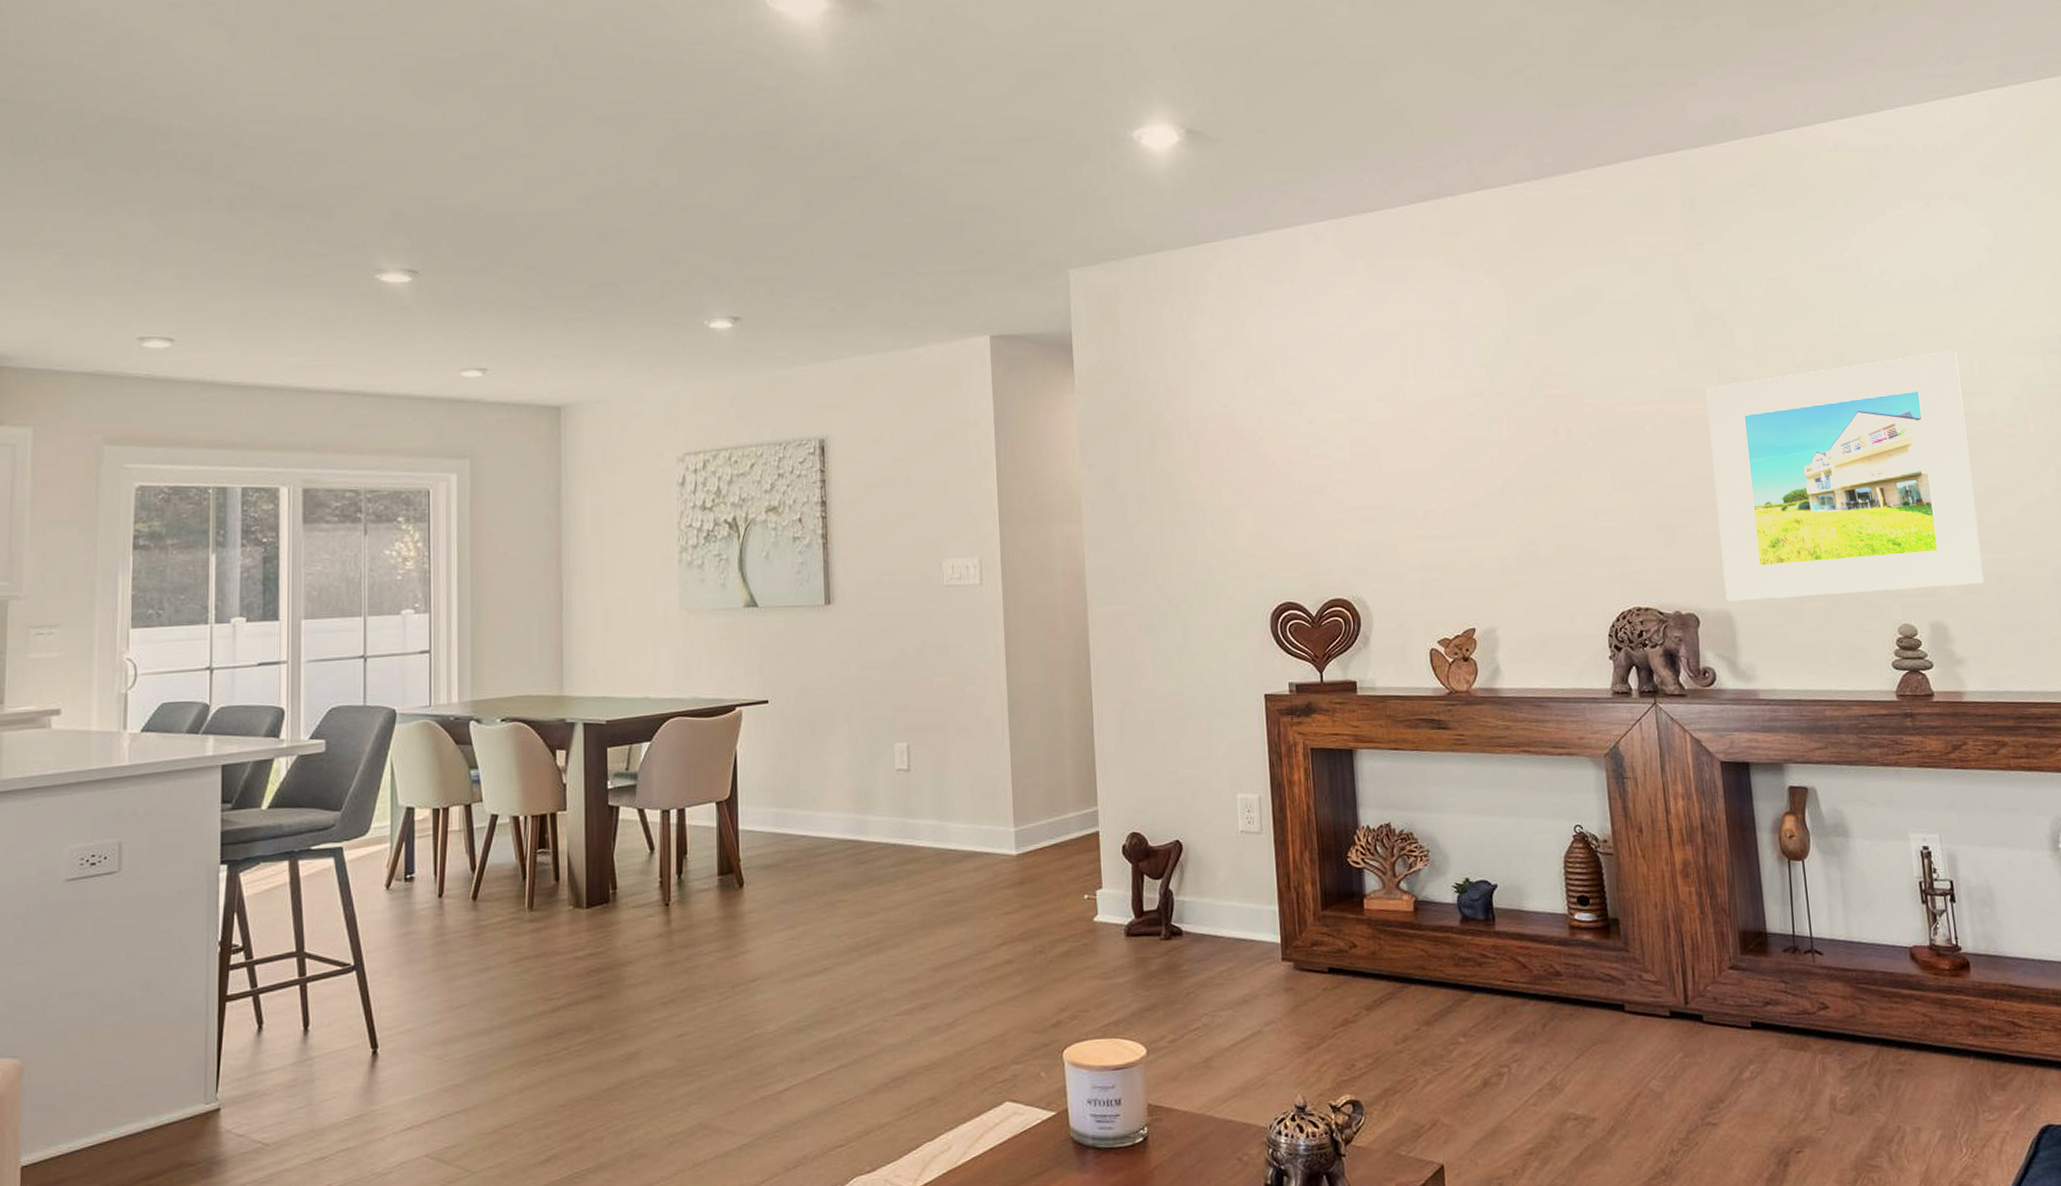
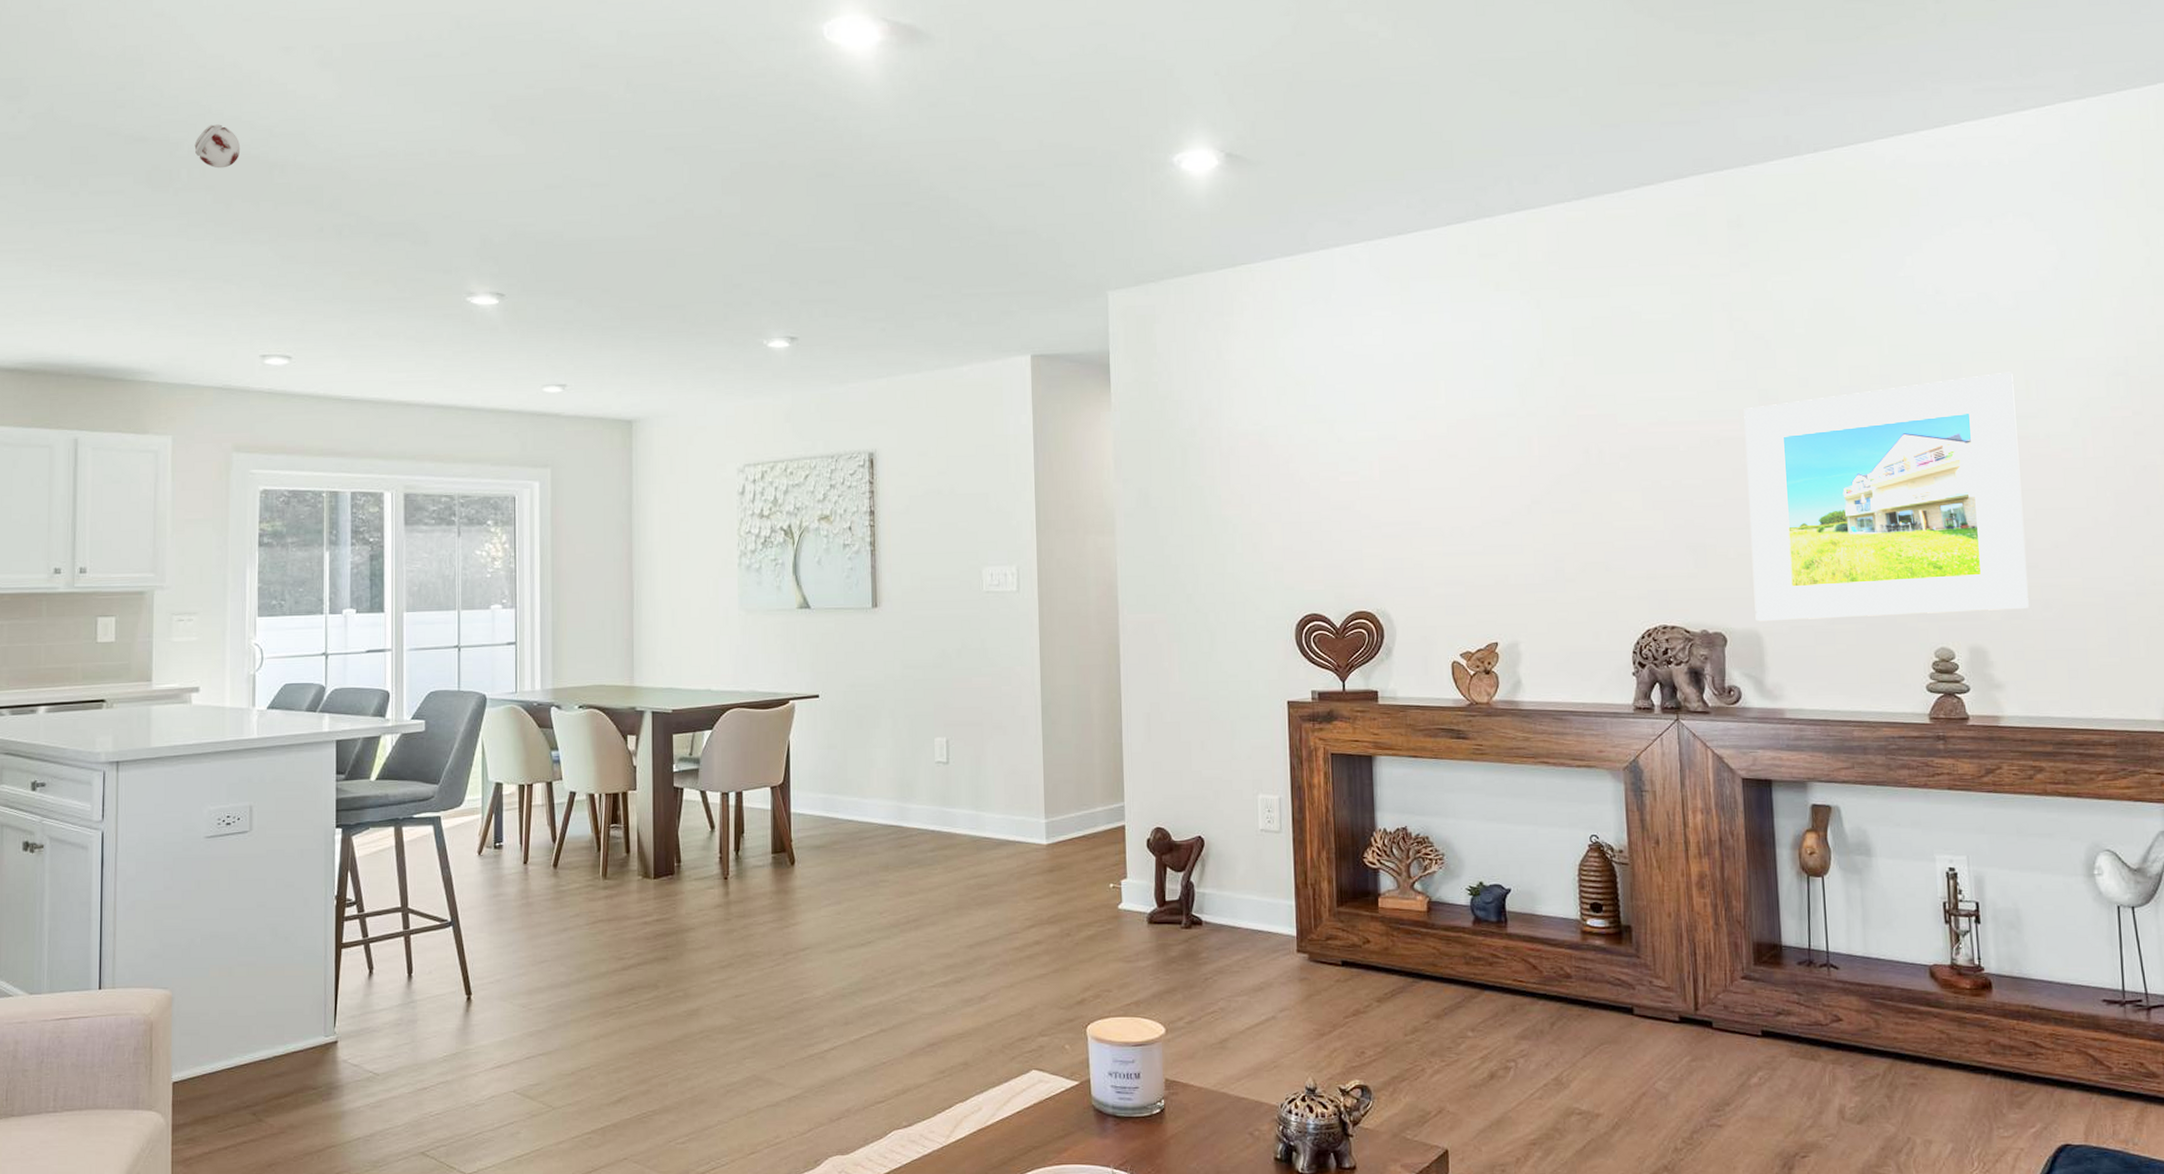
smoke detector: none [64,85,118,133] -> present [194,124,241,169]

